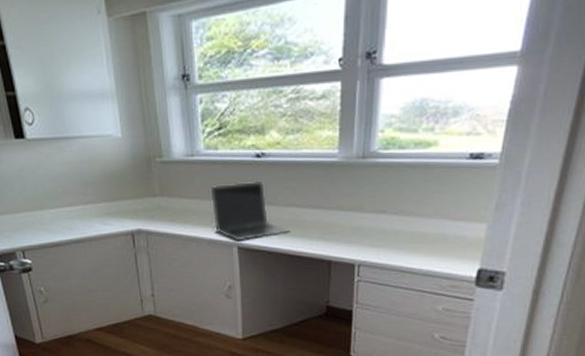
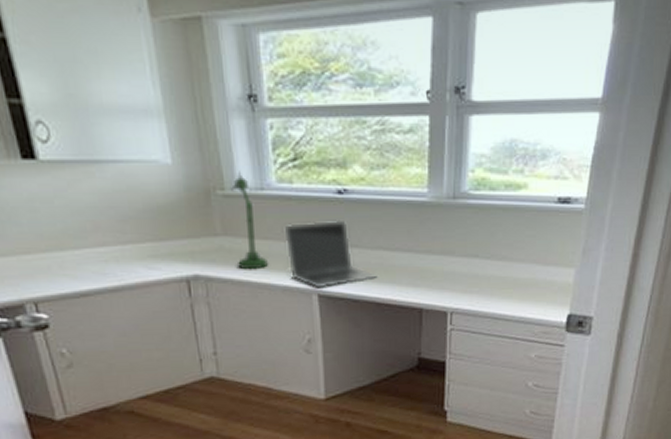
desk lamp: none [166,140,196,225] -> present [229,171,268,270]

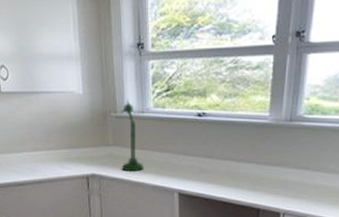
laptop: present [284,219,379,289] -> none [156,136,226,189]

